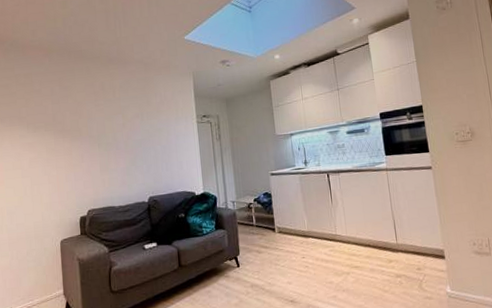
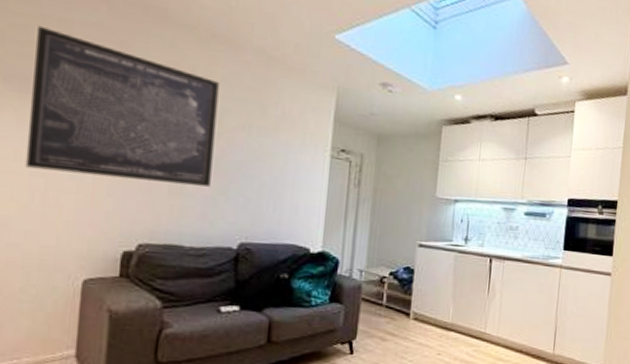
wall art: none [14,82,124,173] -> present [25,25,219,187]

